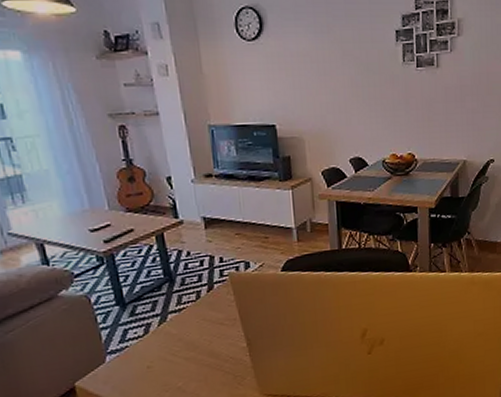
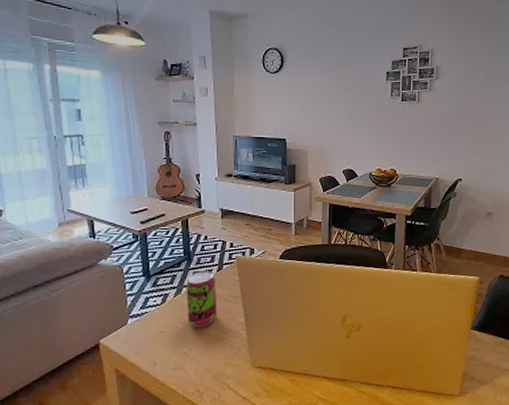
beverage can: none [171,292,214,359] -> present [186,271,218,328]

